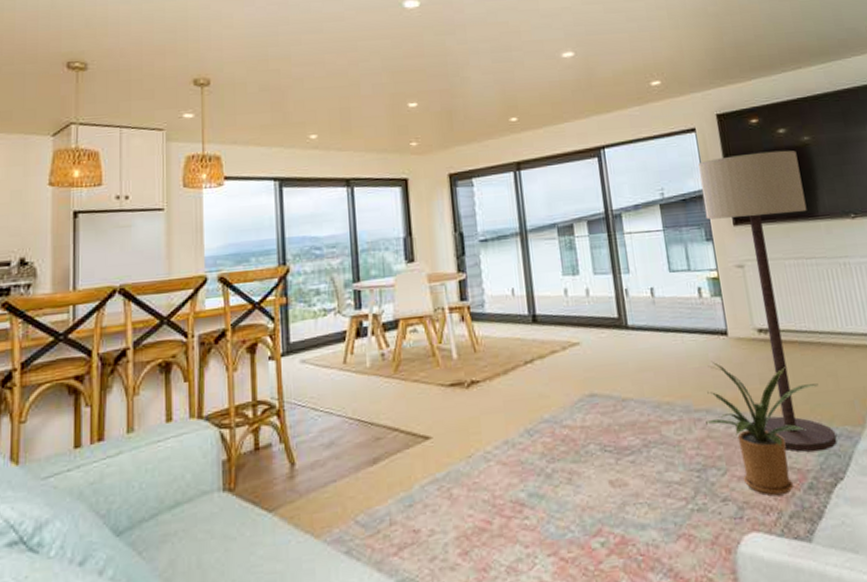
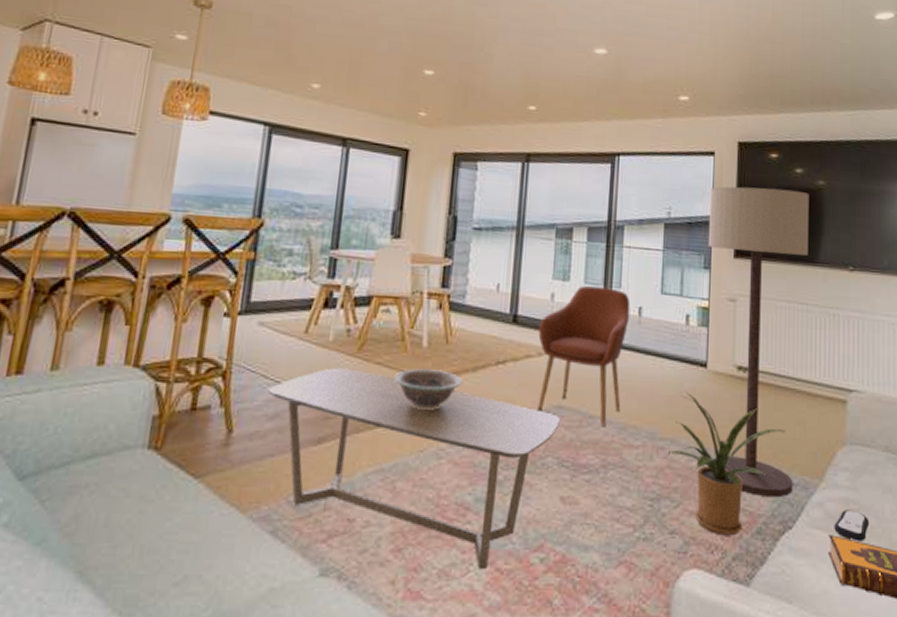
coffee table: none [319,390,595,560] -> present [267,368,560,568]
decorative bowl: none [432,378,496,418] -> present [394,368,462,410]
armchair: none [558,274,651,408] -> present [537,286,631,427]

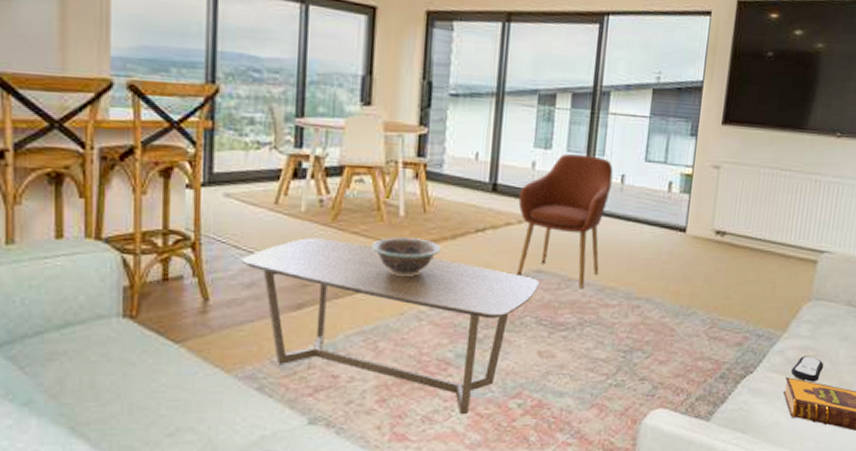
house plant: present [669,391,786,536] -> none [643,254,756,381]
floor lamp: present [708,186,809,498] -> none [685,49,806,348]

